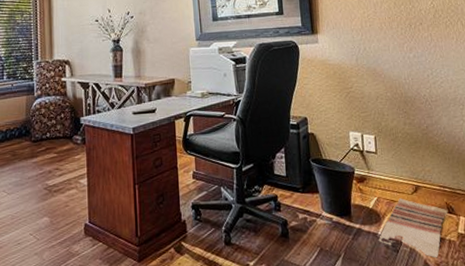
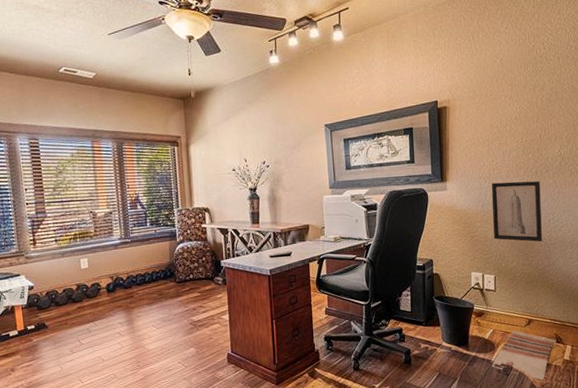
wall art: none [364,34,423,99] -> present [491,181,542,242]

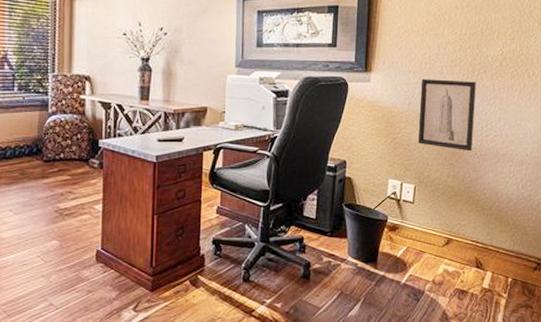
rug: present [491,330,556,381] -> none [400,249,476,309]

